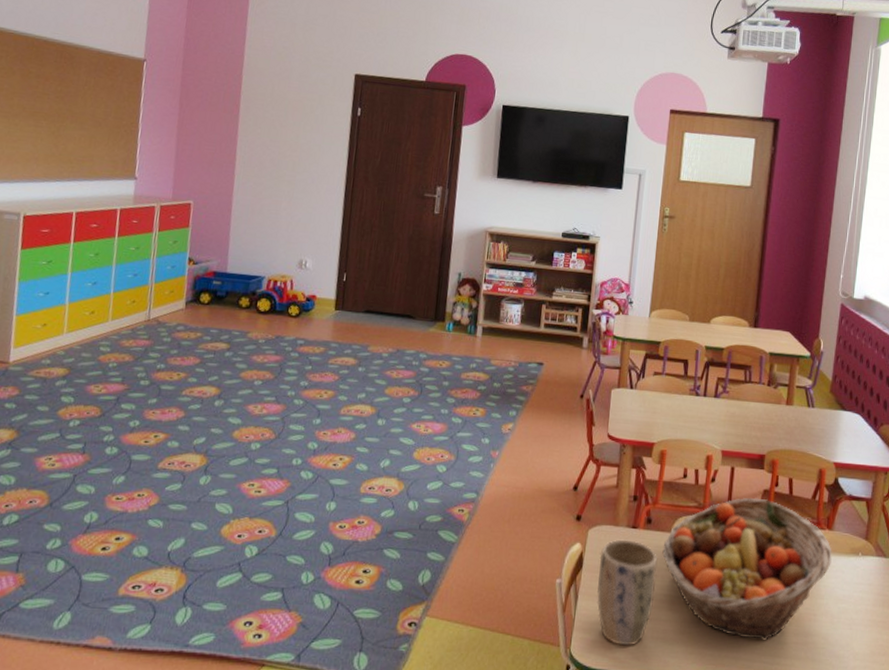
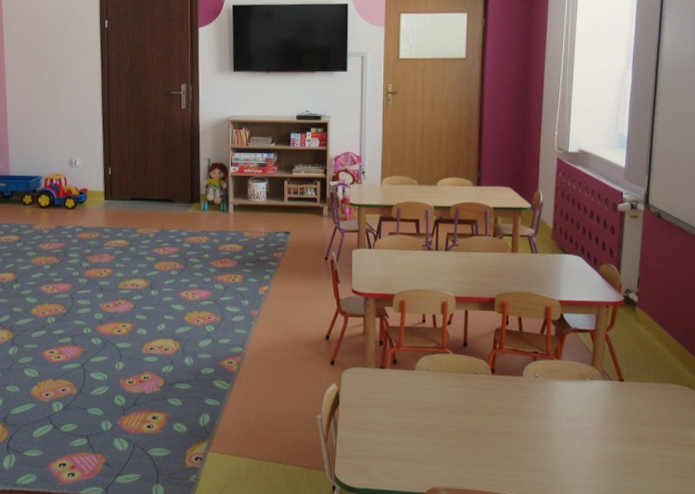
plant pot: present [597,539,658,646] -> none [353,379,405,468]
fruit basket: present [662,497,832,641] -> none [408,336,562,458]

